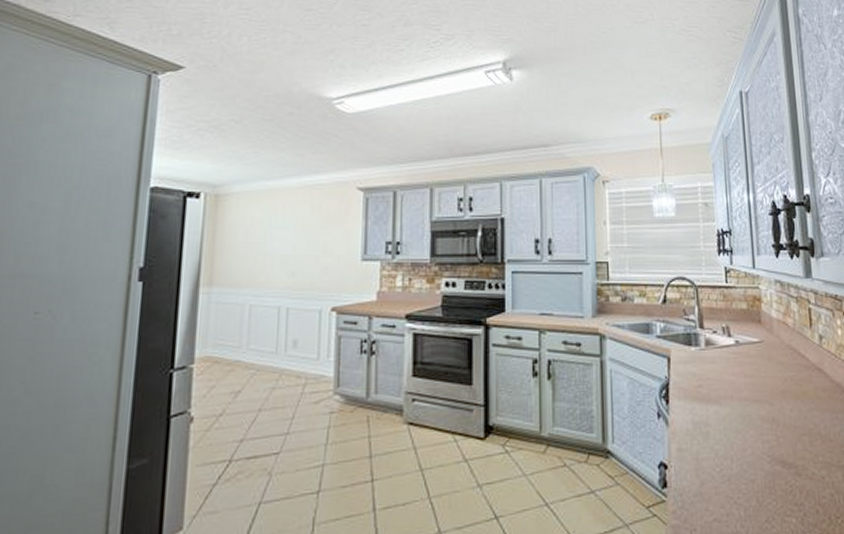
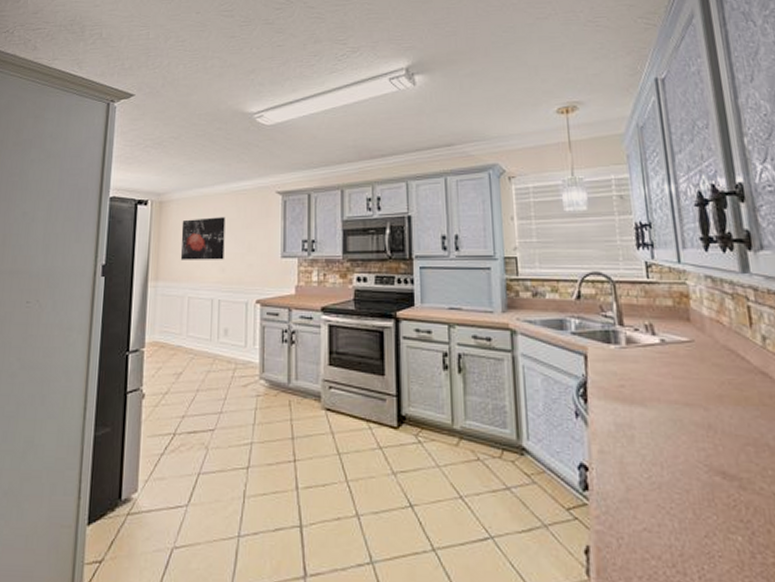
wall art: none [240,214,297,263] -> present [180,217,225,260]

